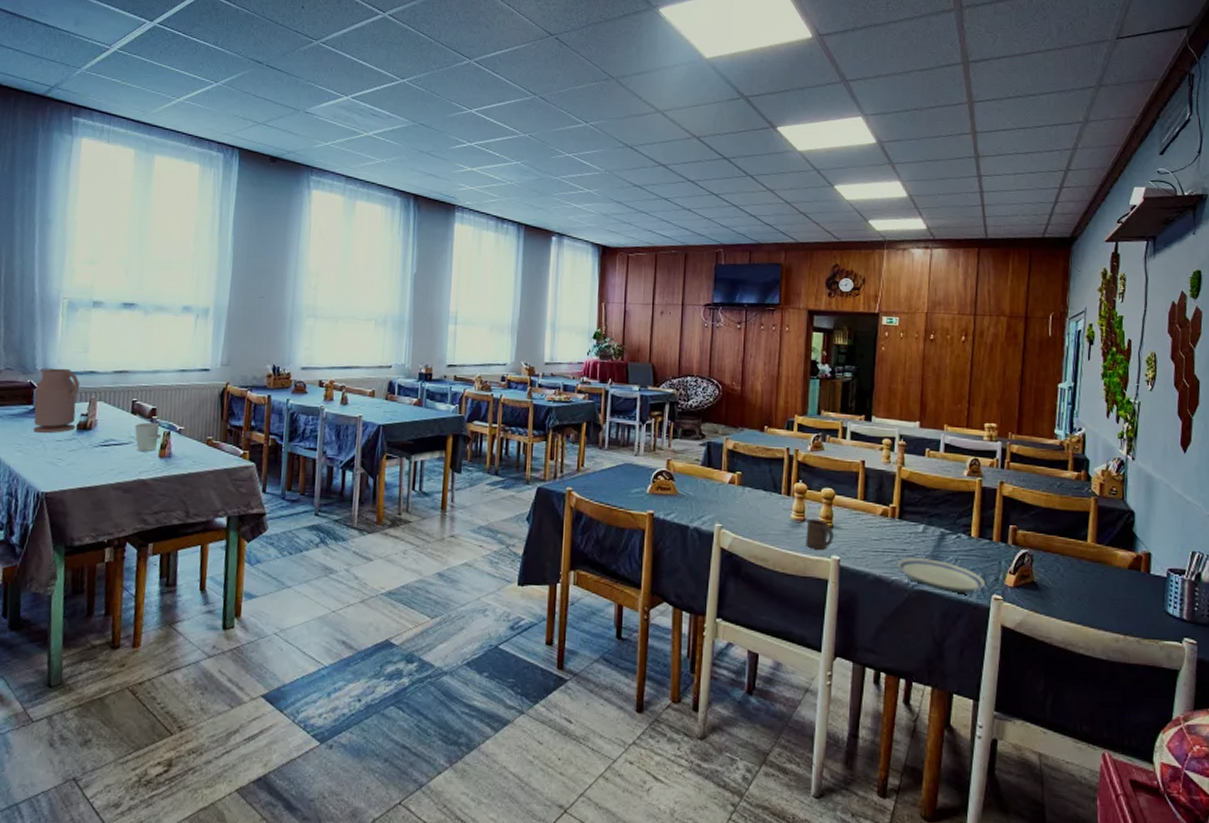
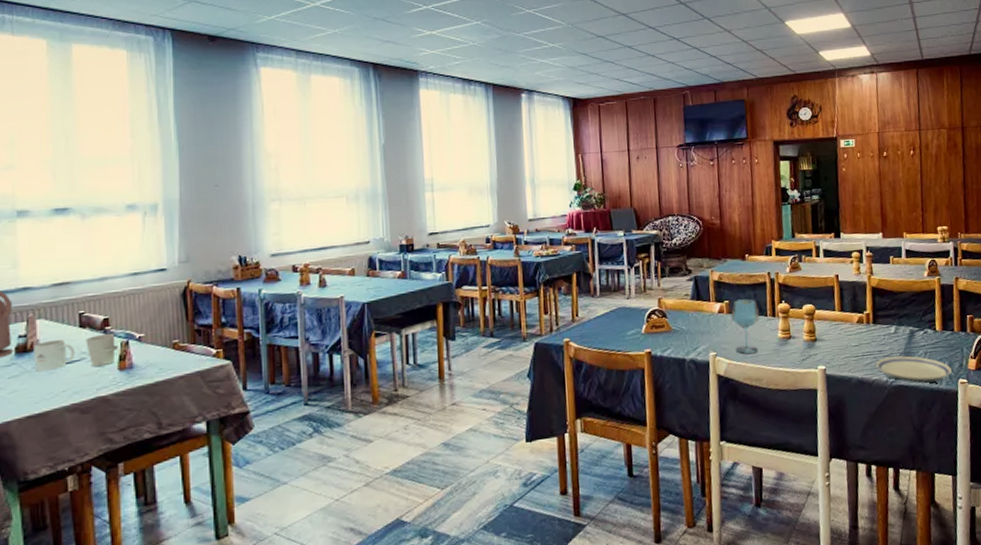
mug: none [90,421,126,450] -> present [34,339,76,373]
wine glass: none [742,472,774,532] -> present [731,299,760,354]
cup: present [806,518,833,550] -> none [793,334,818,363]

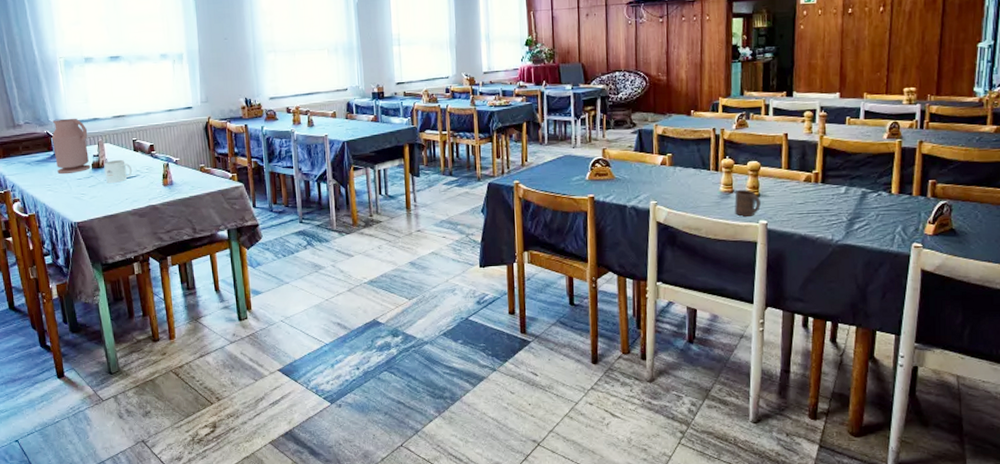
cup: present [86,333,119,368] -> none [139,156,162,183]
wine glass: present [731,299,760,354] -> none [673,153,703,205]
cup: none [793,334,818,363] -> present [734,189,761,217]
plate: present [875,355,953,384] -> none [821,216,906,244]

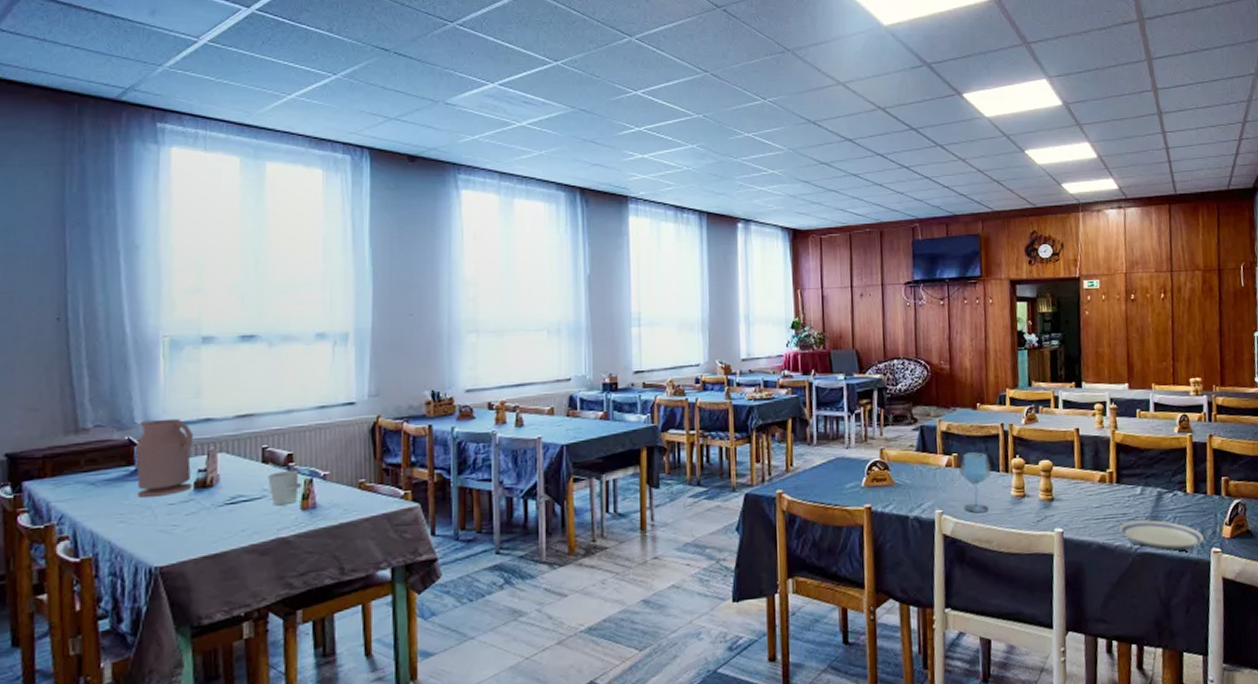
mug: present [104,159,133,184] -> none [213,474,257,510]
cup: none [139,156,162,183] -> present [268,469,302,506]
wine glass: none [673,153,703,205] -> present [960,452,992,513]
cup: present [734,189,761,217] -> none [1027,492,1055,525]
plate: none [821,216,906,244] -> present [1118,520,1205,551]

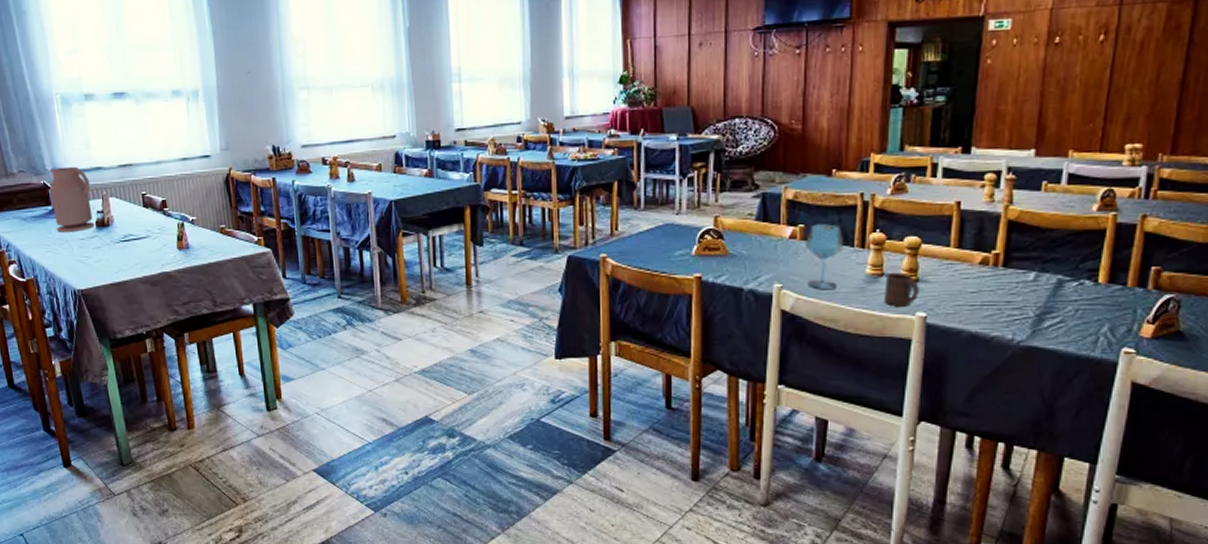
cup: present [268,469,302,506] -> none [149,214,176,245]
cup: none [1027,492,1055,525] -> present [884,272,919,307]
plate: present [1118,520,1205,551] -> none [998,310,1115,347]

